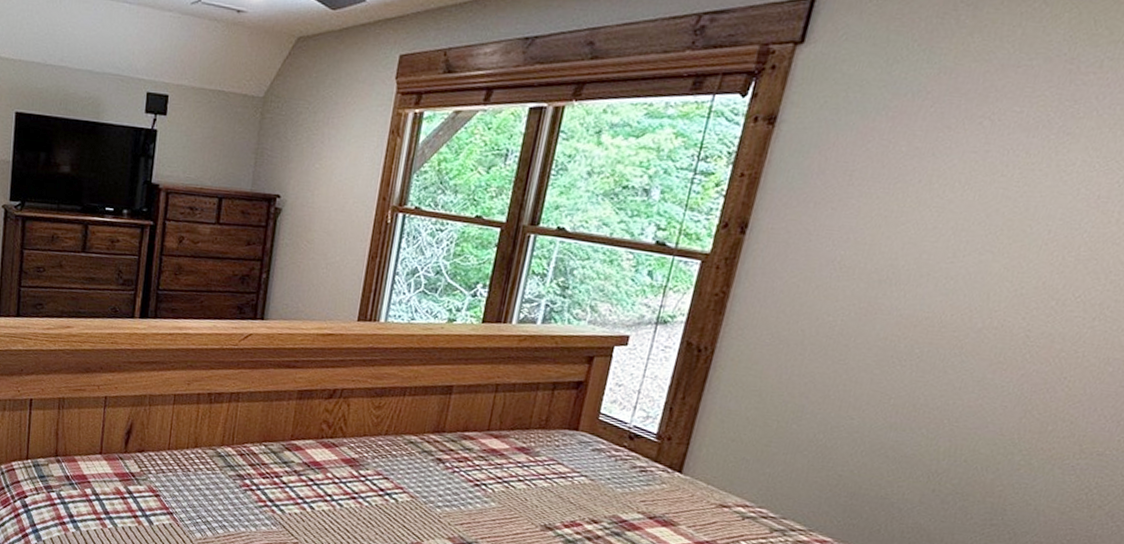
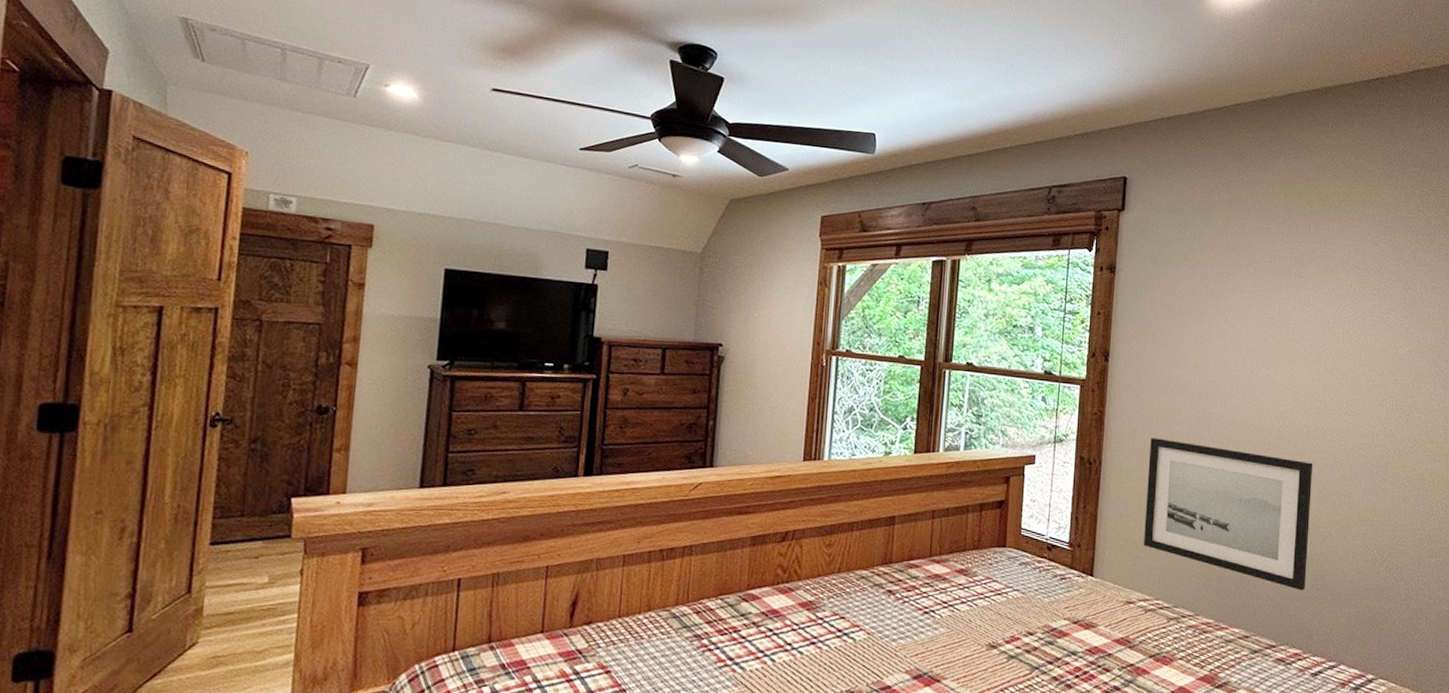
wall art: none [754,327,1025,523] -> present [1144,438,1314,591]

